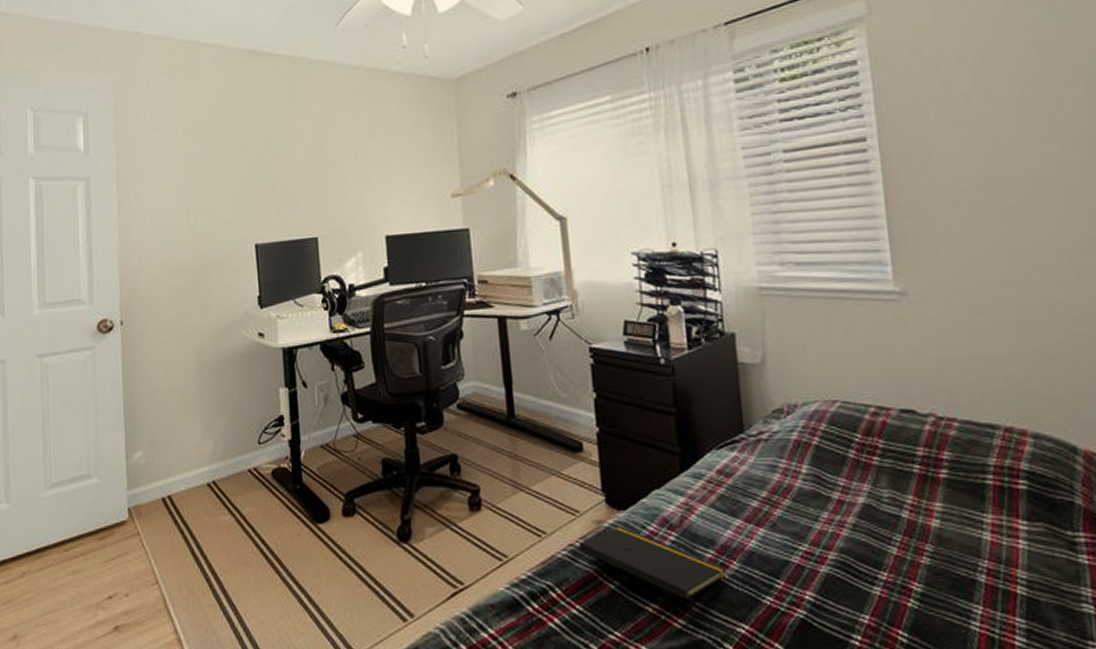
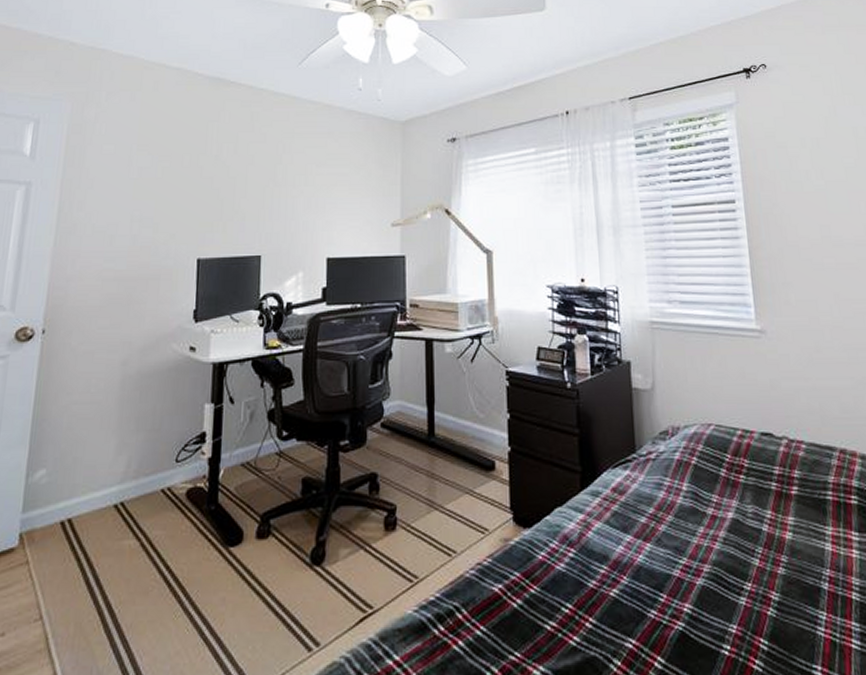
notepad: present [578,527,727,620] -> none [486,545,618,636]

